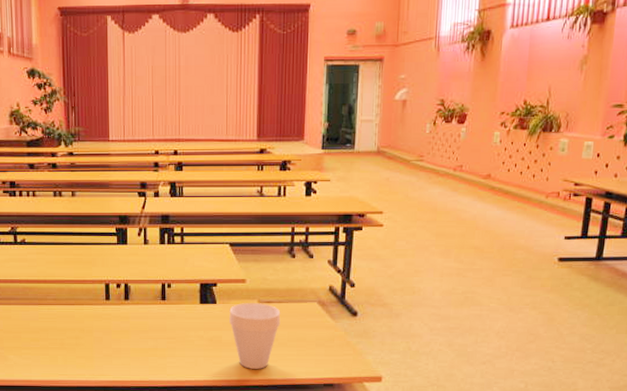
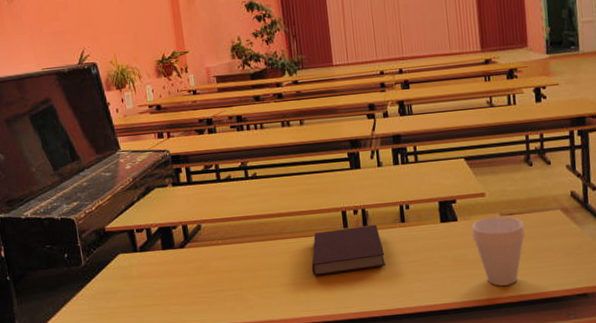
notebook: none [72,299,143,343] -> present [312,224,385,276]

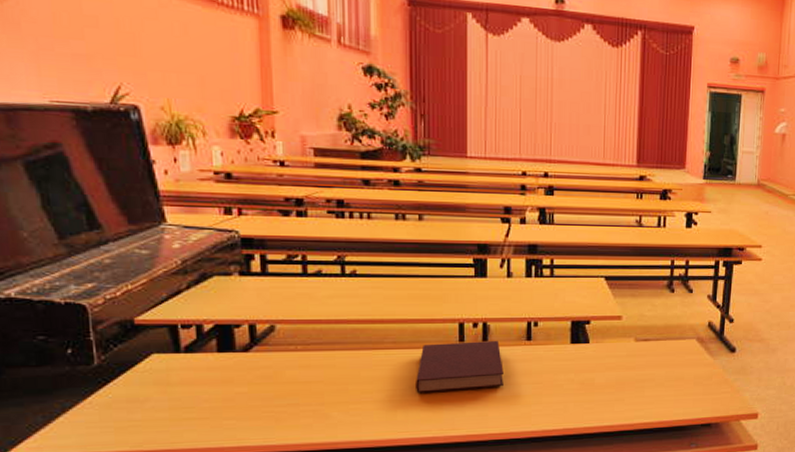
cup: present [471,216,526,286] -> none [603,341,659,413]

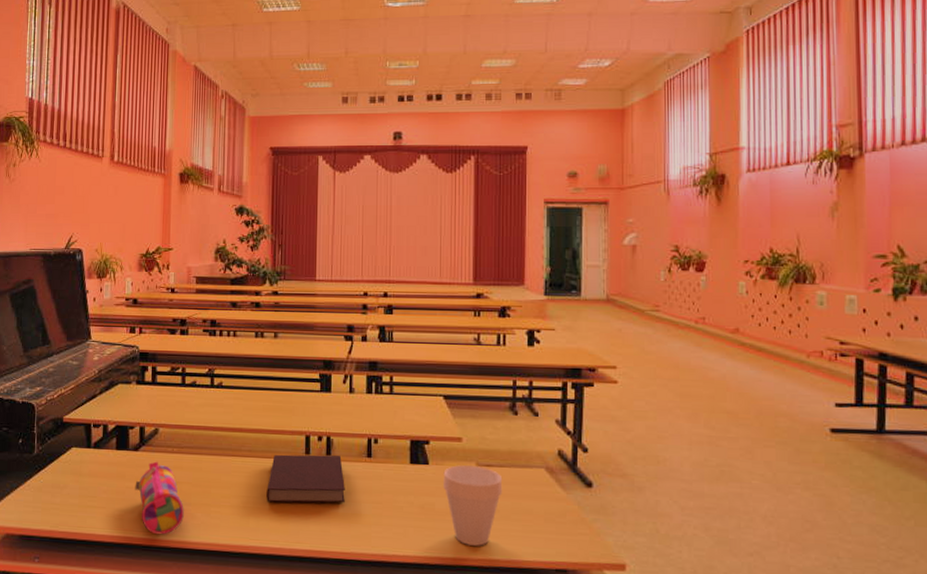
pencil case: none [248,361,316,440] -> present [135,461,184,535]
cup: none [603,341,659,413] -> present [443,465,503,546]

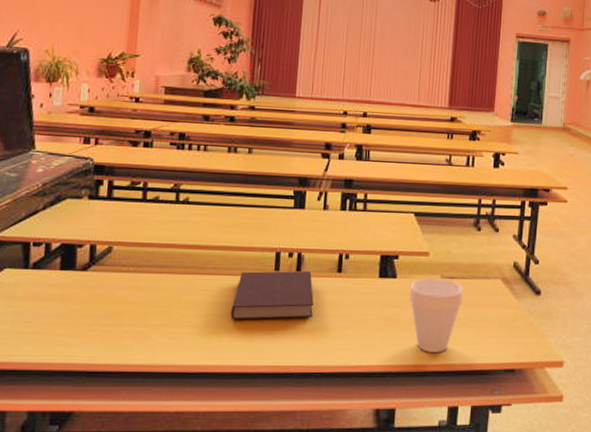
pencil case: present [135,461,184,535] -> none [81,281,138,359]

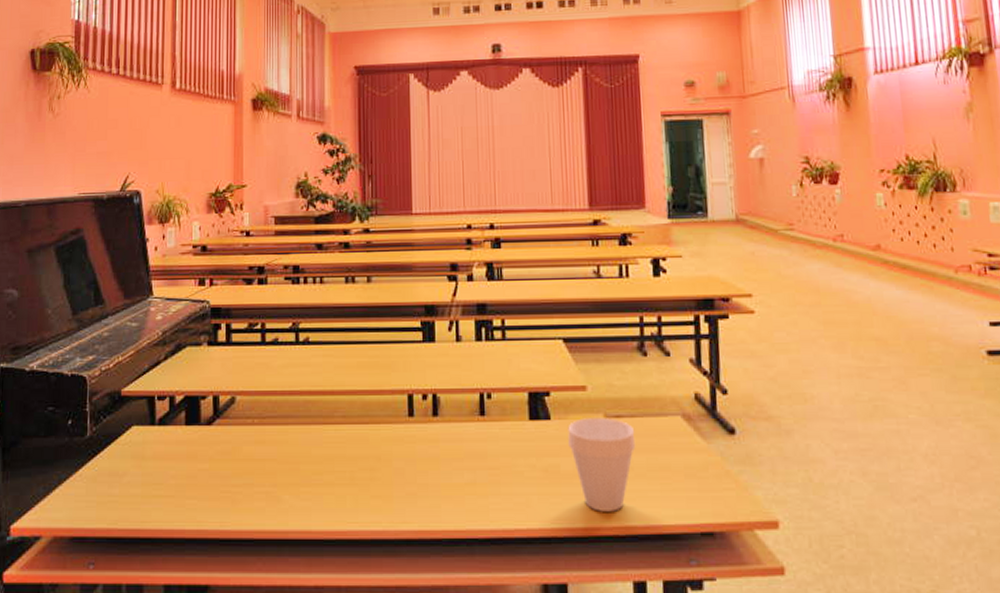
notebook: present [231,270,314,320] -> none [365,415,457,477]

